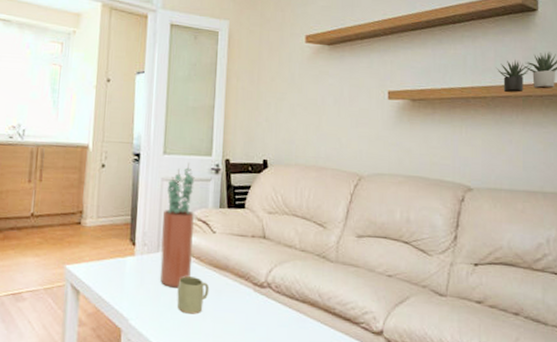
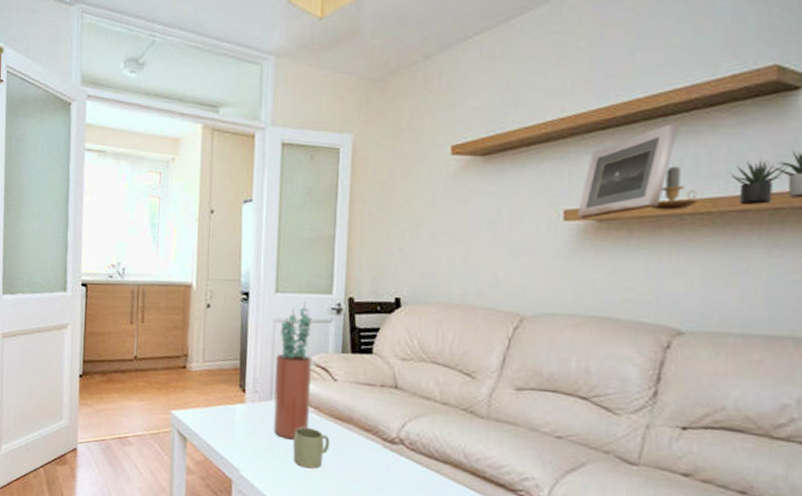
picture frame: none [397,29,463,99] -> present [577,124,679,219]
candle: none [447,61,477,95] -> present [651,166,697,211]

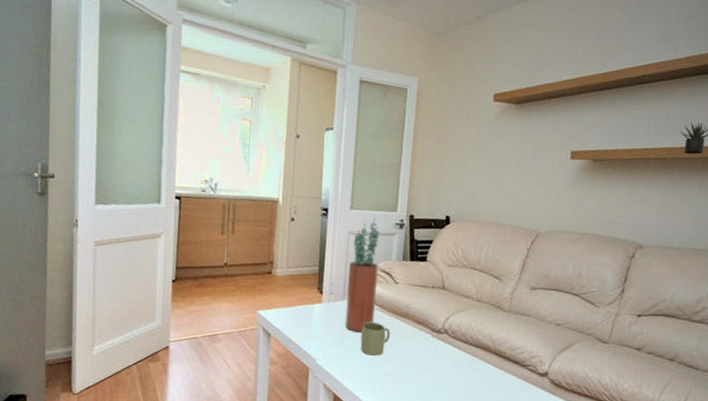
picture frame: present [577,124,679,219] -> none [580,90,651,159]
candle: present [651,166,697,211] -> none [629,122,659,156]

